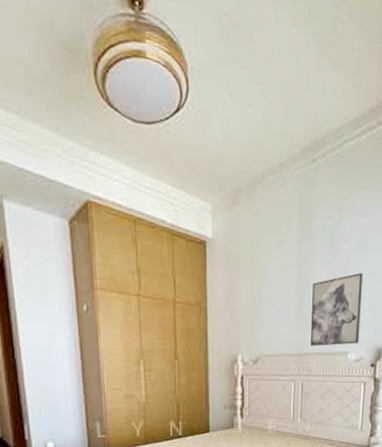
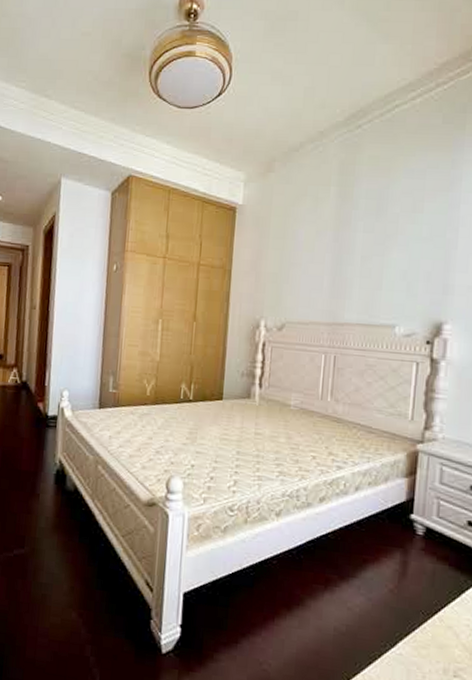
wall art: present [310,273,364,346] -> none [346,237,417,317]

